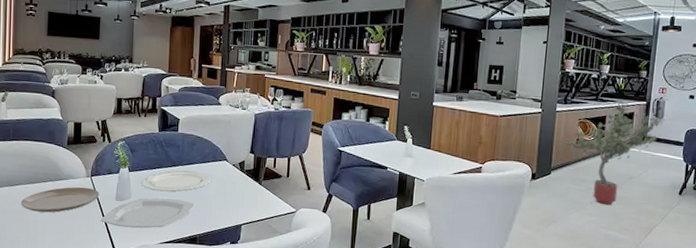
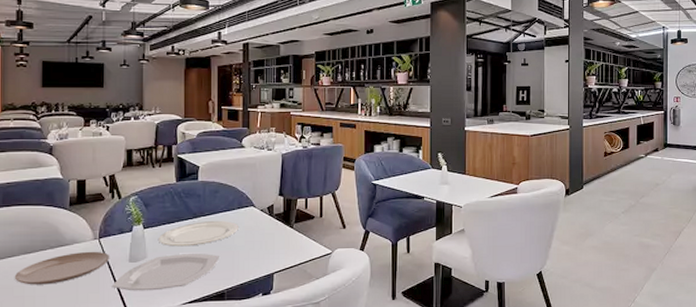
potted tree: present [565,100,660,206] -> none [594,111,677,214]

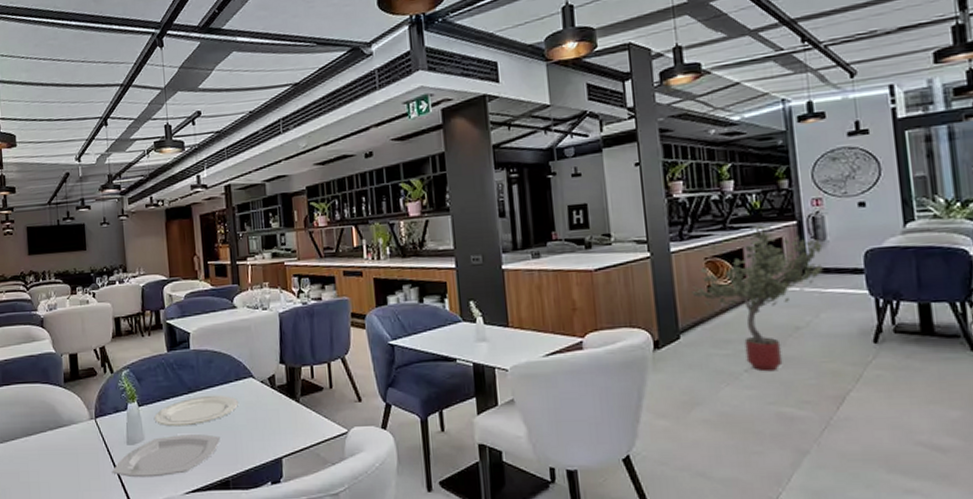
plate: present [14,251,110,285] -> none [19,432,108,470]
potted tree: none [594,111,677,214] -> present [692,224,823,372]

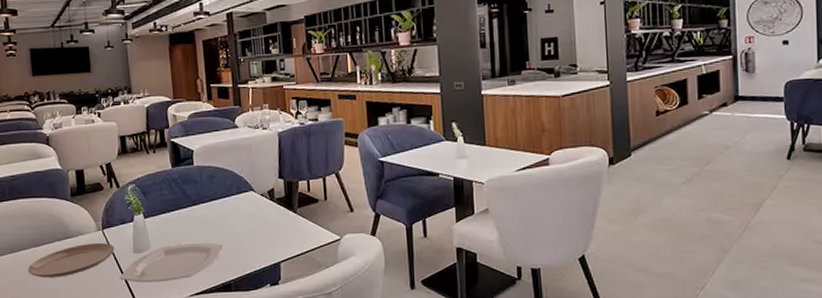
plate: none [19,432,108,470] -> present [27,242,115,278]
plate: present [153,395,238,427] -> none [159,207,240,236]
potted tree: present [692,224,823,372] -> none [643,58,752,184]

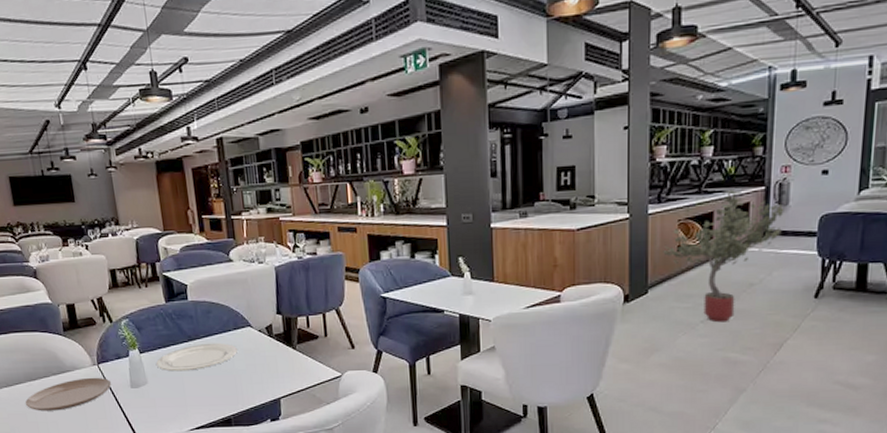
plate: present [119,243,223,283] -> none [118,378,221,417]
plate: none [159,207,240,236] -> present [155,342,237,372]
potted tree: none [643,58,752,184] -> present [663,189,784,323]

